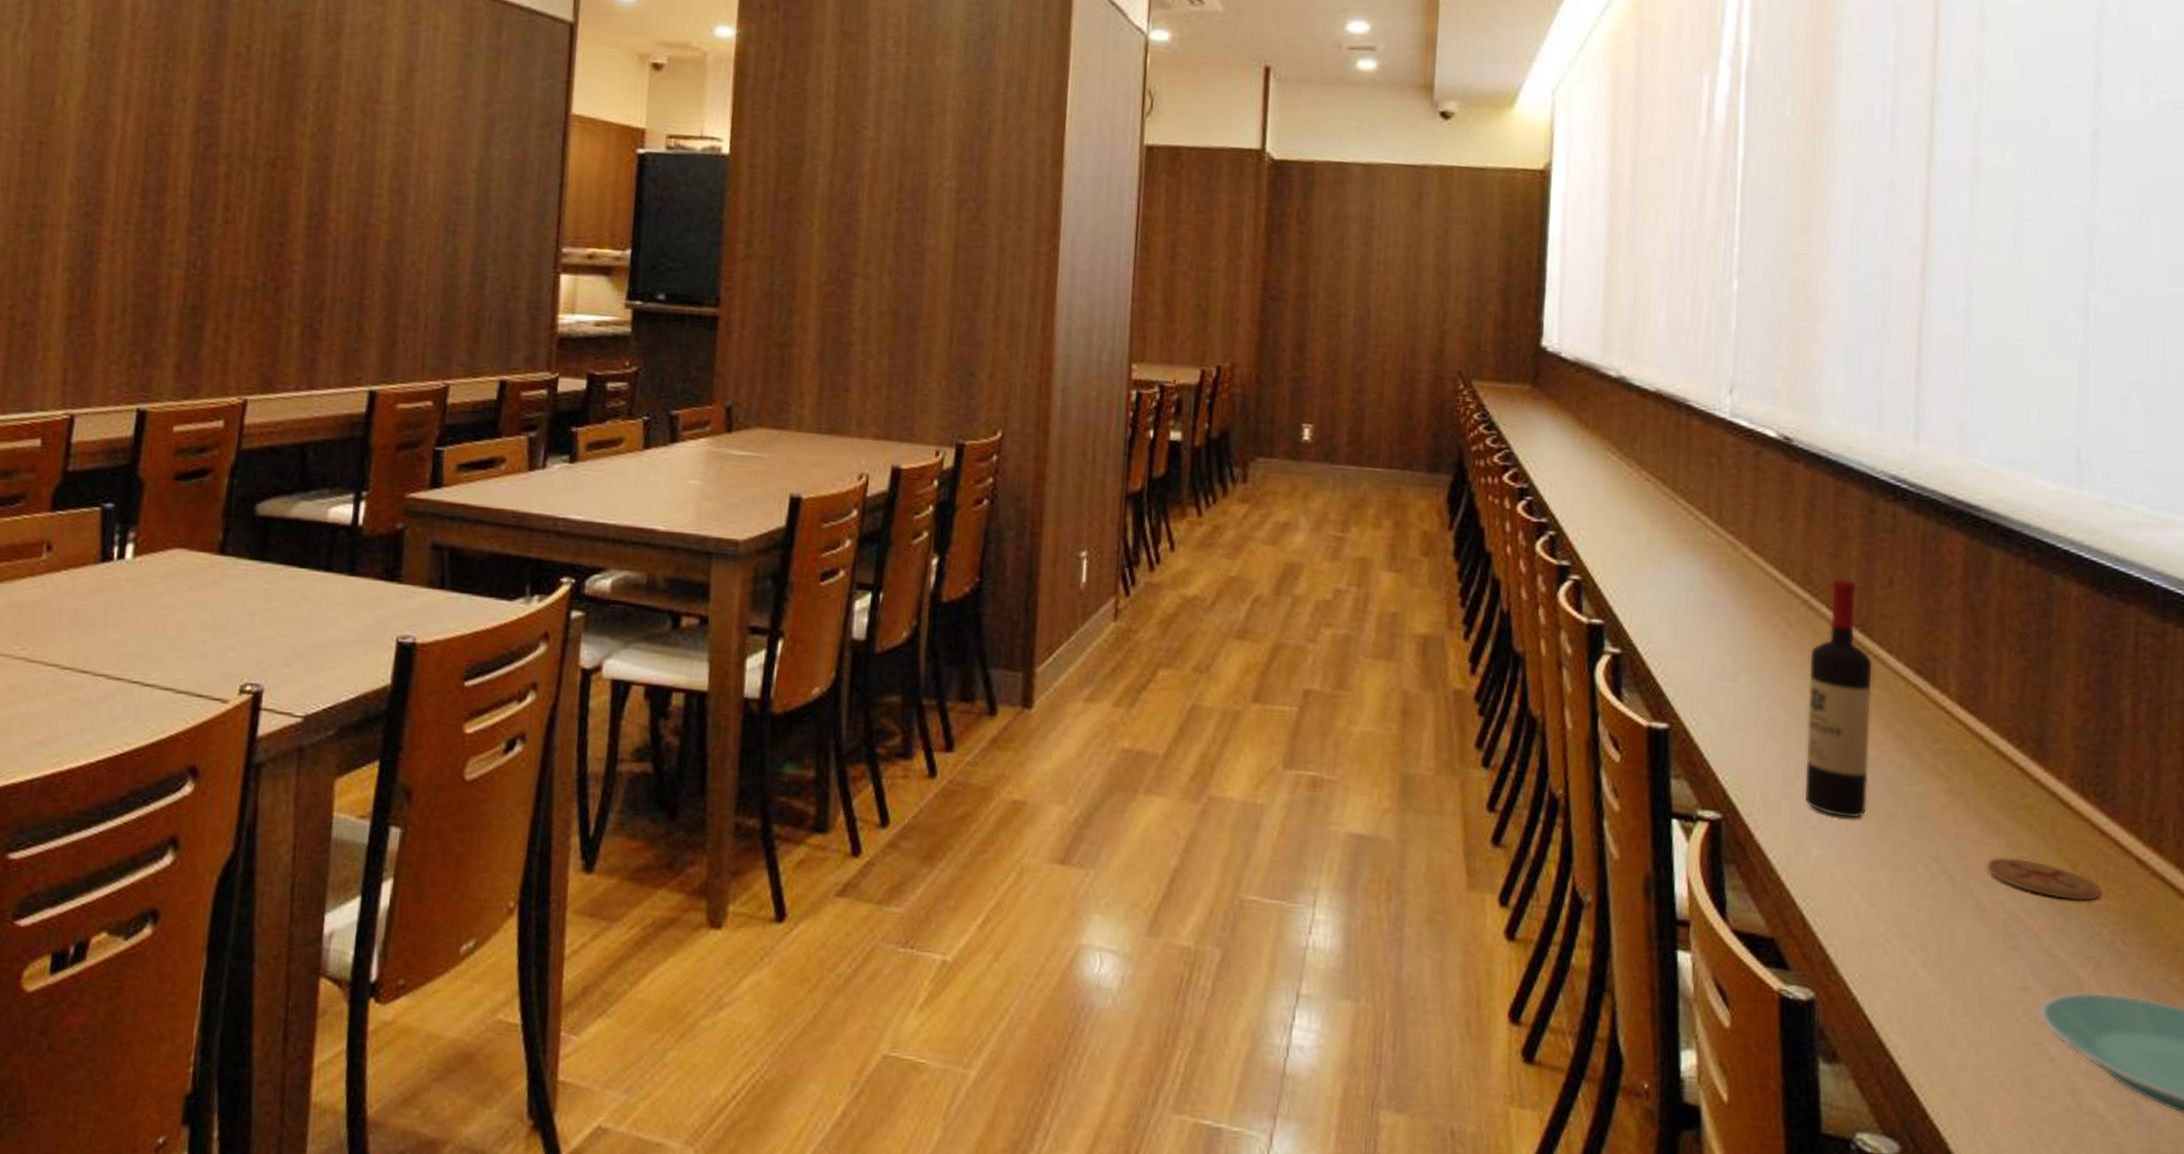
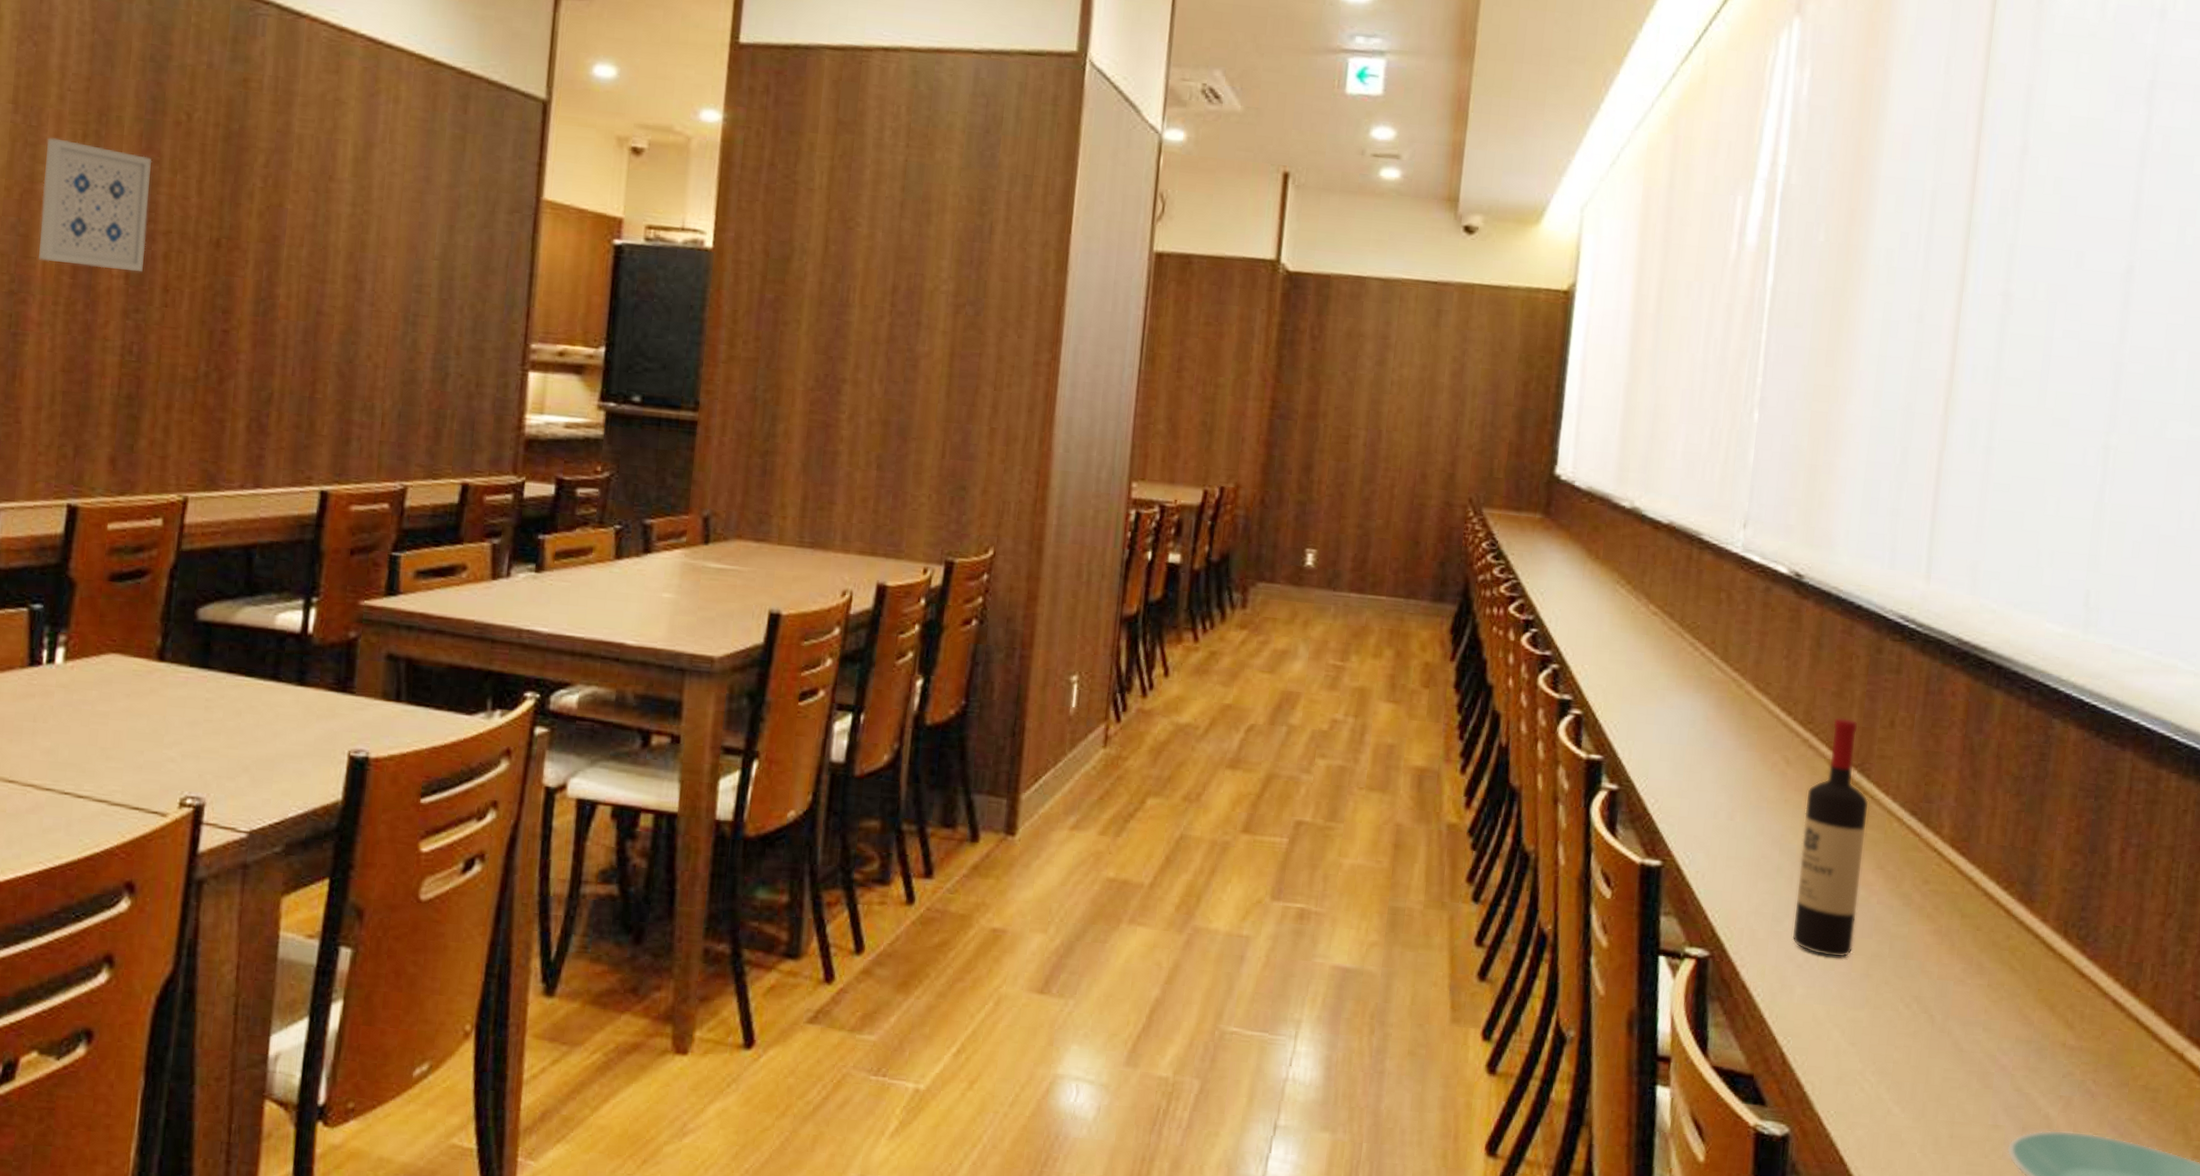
wall art: none [112,72,215,192] -> present [39,137,152,272]
coaster: present [1986,856,2101,902] -> none [1966,997,2077,1042]

